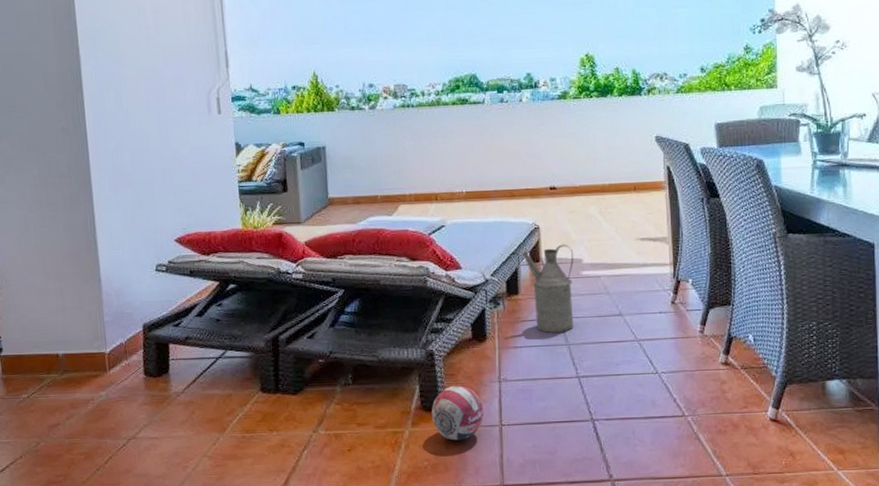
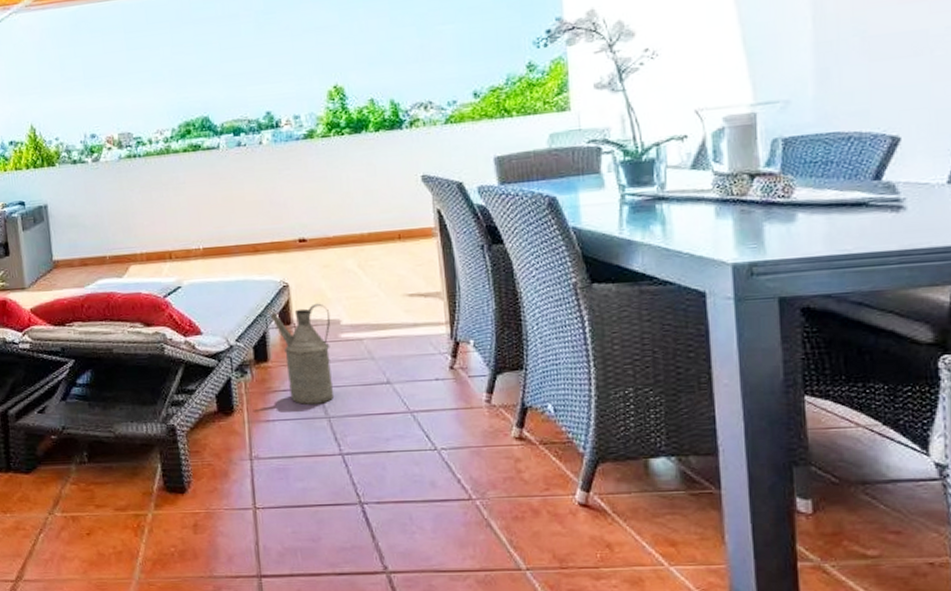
ball: present [432,385,484,441] -> none [176,463,235,525]

